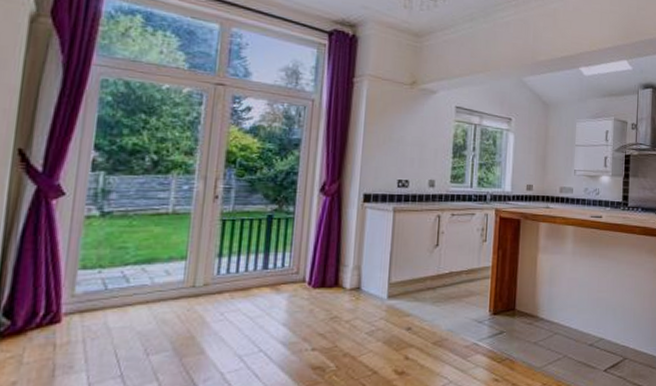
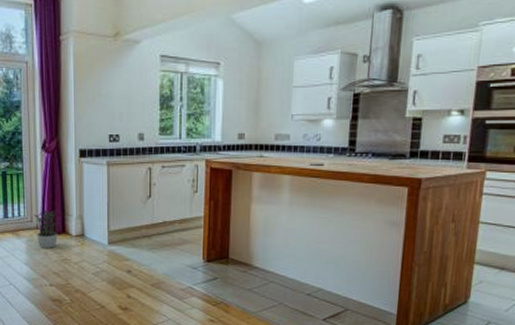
potted plant: none [301,259,329,305] -> present [34,209,58,248]

